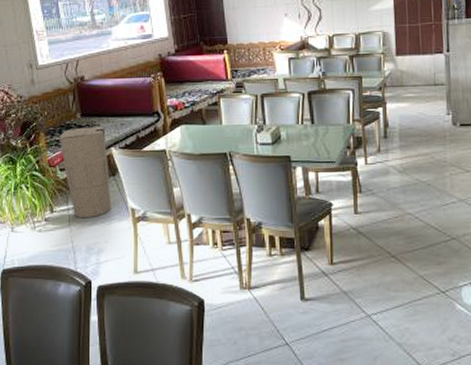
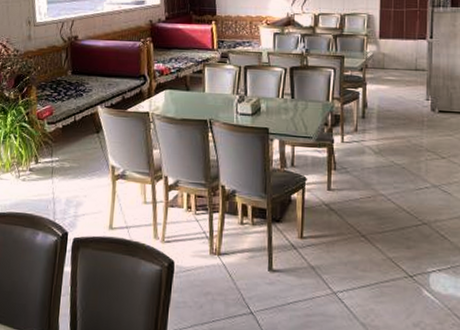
trash can: present [59,125,112,219] -> none [49,84,94,172]

